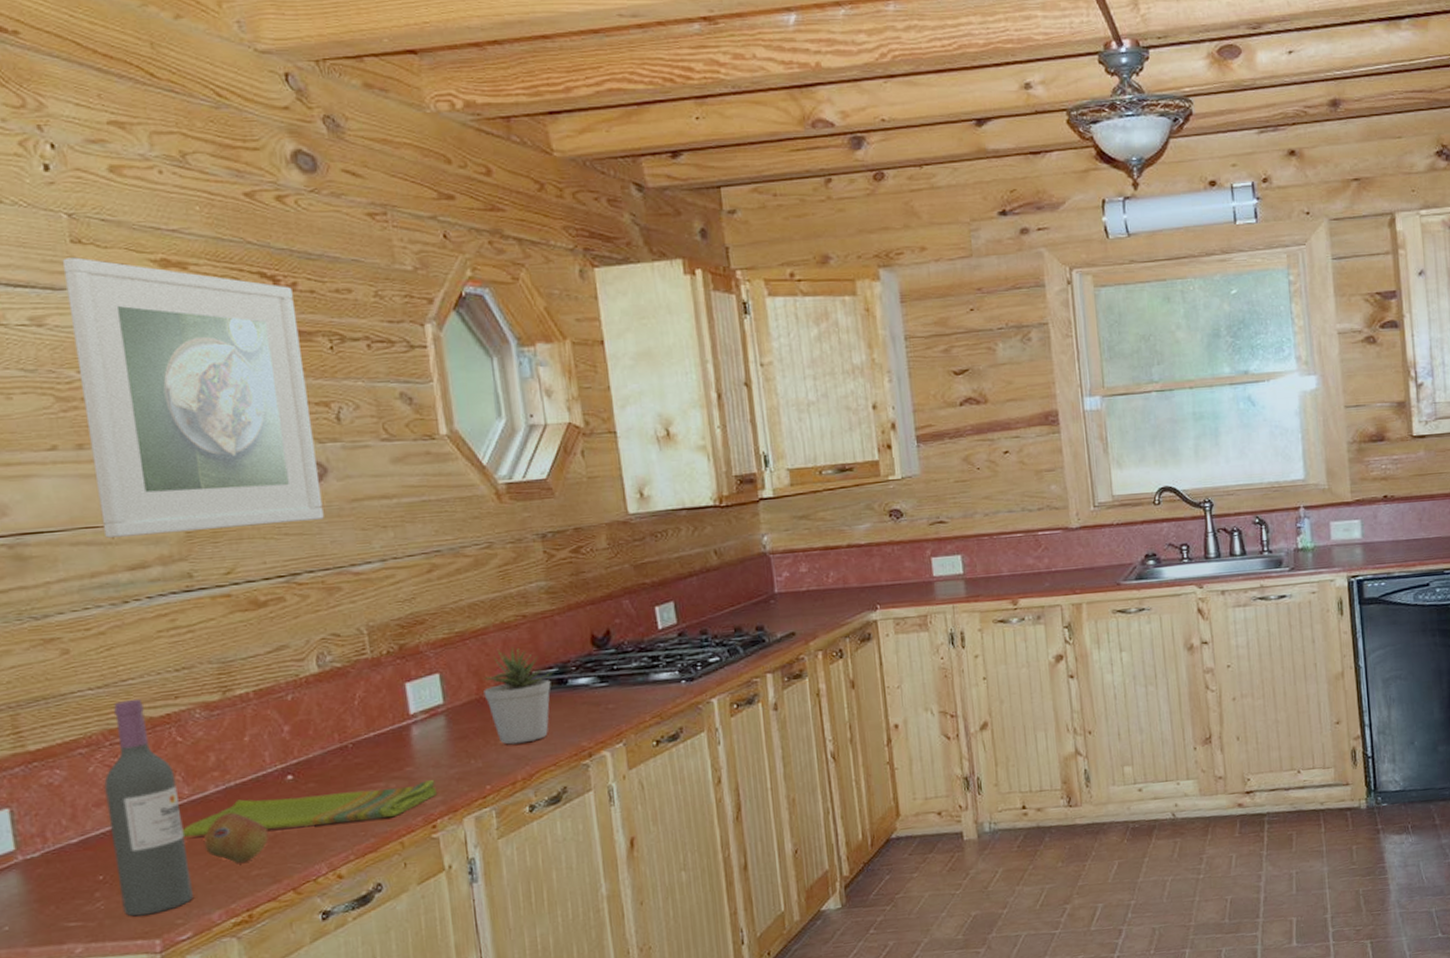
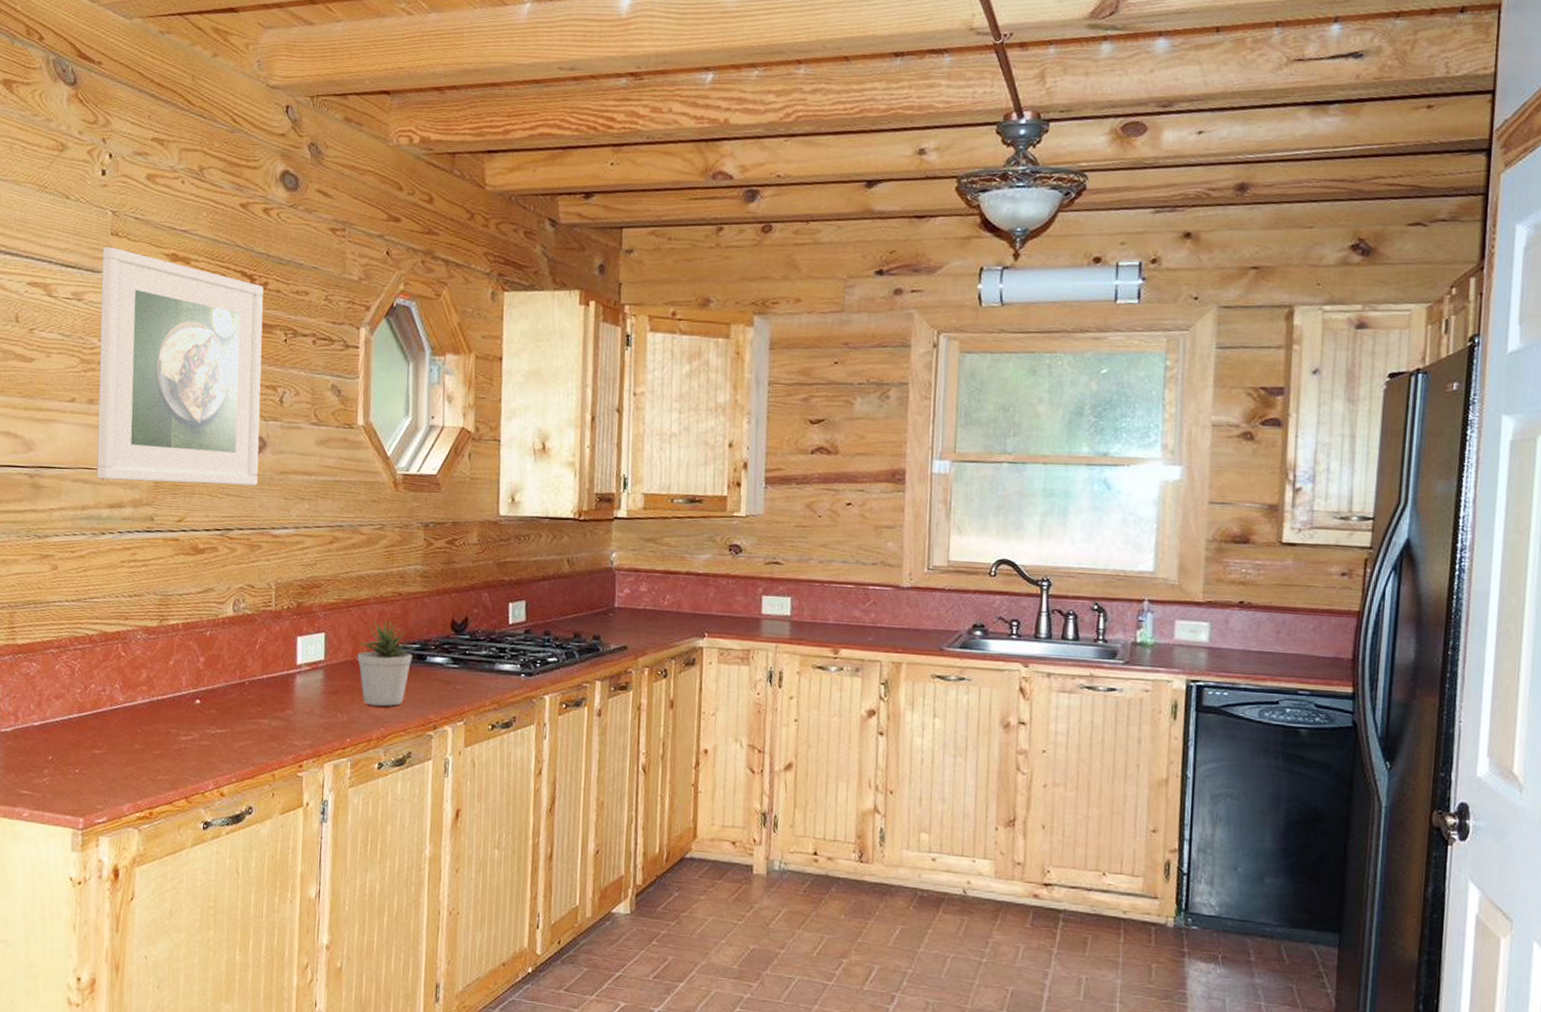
wine bottle: present [104,700,193,917] -> none [61,615,115,797]
dish towel: present [182,780,436,838] -> none [112,713,307,752]
fruit: present [203,812,268,863] -> none [126,722,174,767]

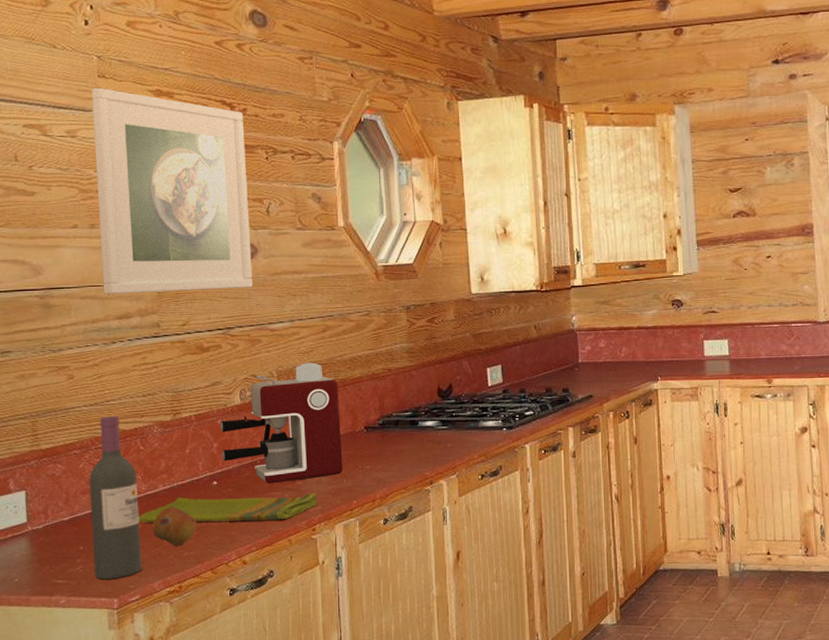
wine bottle: none [61,615,115,797] -> present [89,416,142,580]
dish towel: none [112,713,307,752] -> present [138,493,317,523]
fruit: none [126,722,174,767] -> present [152,506,197,546]
coffee maker: none [207,577,342,710] -> present [220,362,343,484]
potted plant: present [357,619,416,707] -> none [356,394,408,470]

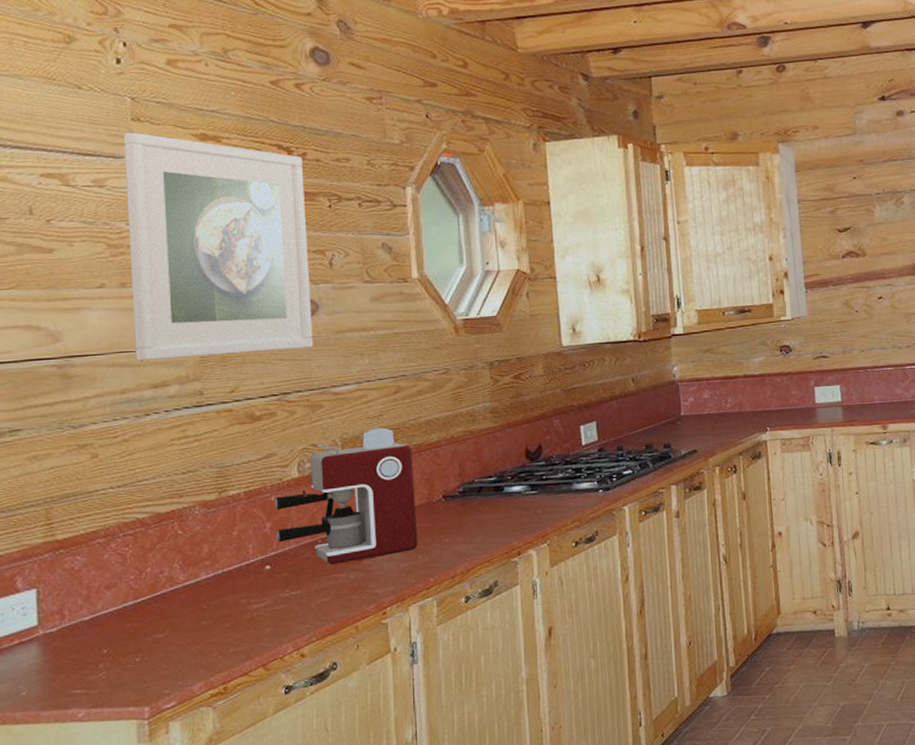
wine bottle: present [89,416,142,580] -> none [115,498,179,686]
dish towel: present [138,493,317,523] -> none [175,572,388,618]
fruit: present [152,506,197,546] -> none [192,596,246,641]

